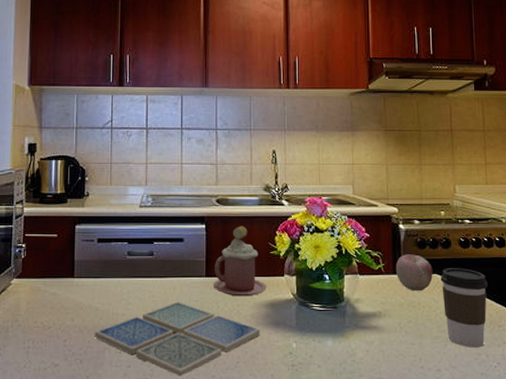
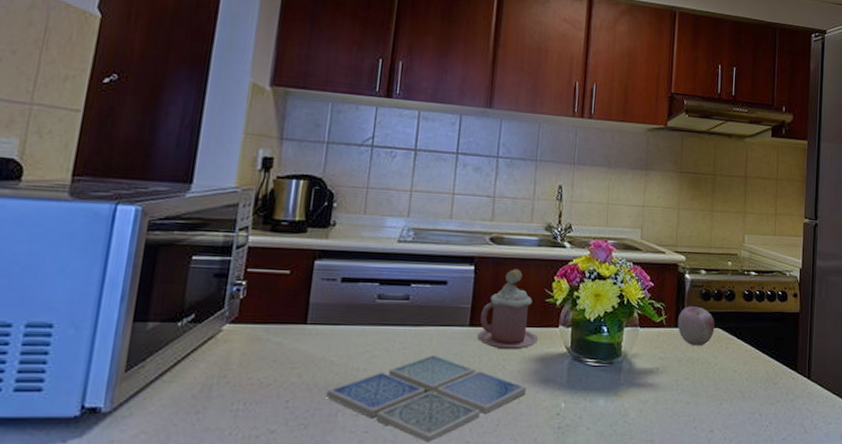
coffee cup: present [440,268,488,347] -> none [721,322,767,406]

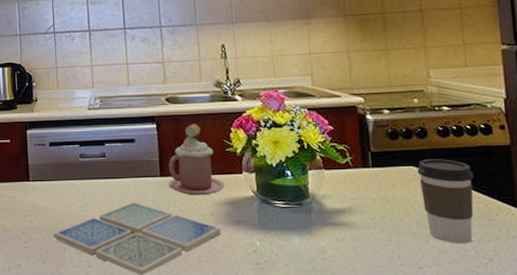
apple: present [677,306,715,347] -> none [364,146,409,185]
coffee cup: none [721,322,767,406] -> present [417,159,474,243]

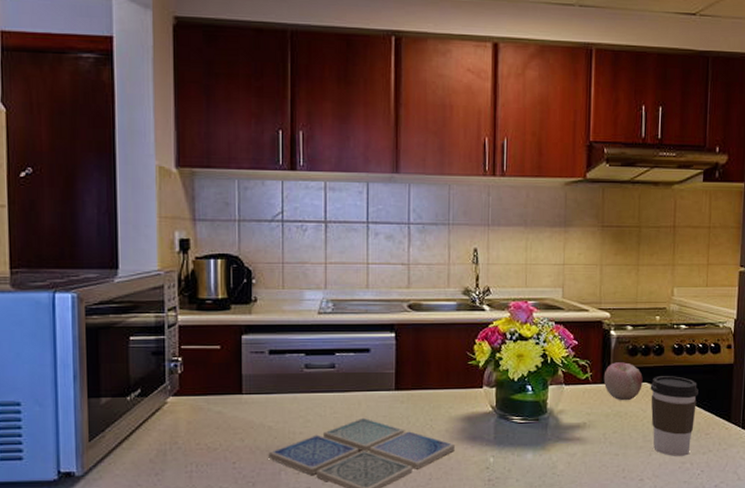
mug: present [168,124,225,196] -> none [403,334,464,411]
apple: none [364,146,409,185] -> present [603,362,643,401]

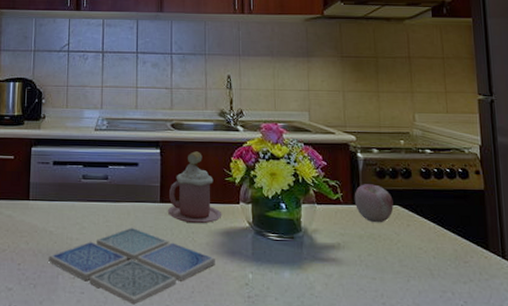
mug: none [403,334,464,411] -> present [167,151,222,224]
coffee cup: present [650,376,699,456] -> none [401,199,451,284]

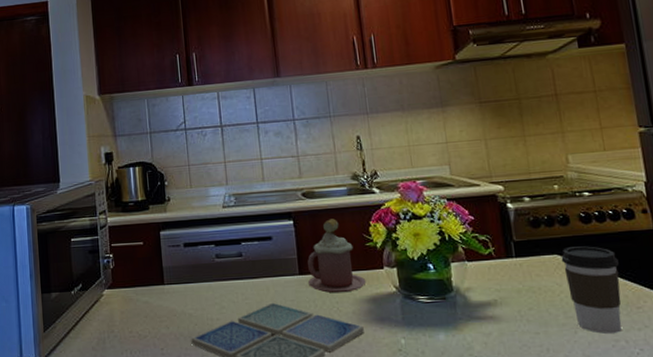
apple: present [354,184,394,223] -> none [507,235,553,275]
coffee cup: none [401,199,451,284] -> present [561,246,622,334]

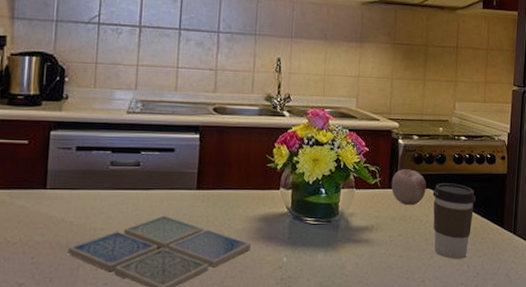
mug: present [307,219,366,293] -> none [203,137,261,210]
apple: none [507,235,553,275] -> present [391,169,427,206]

